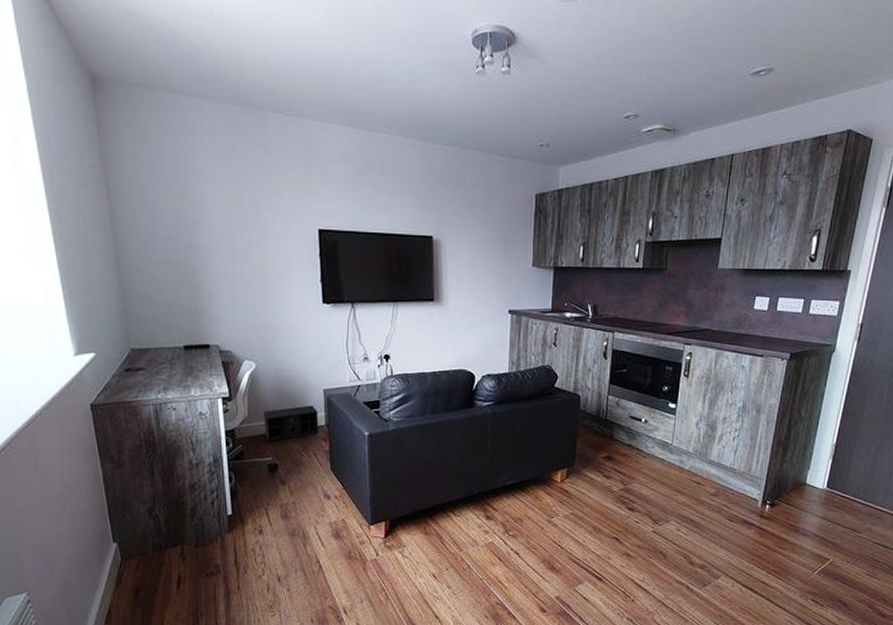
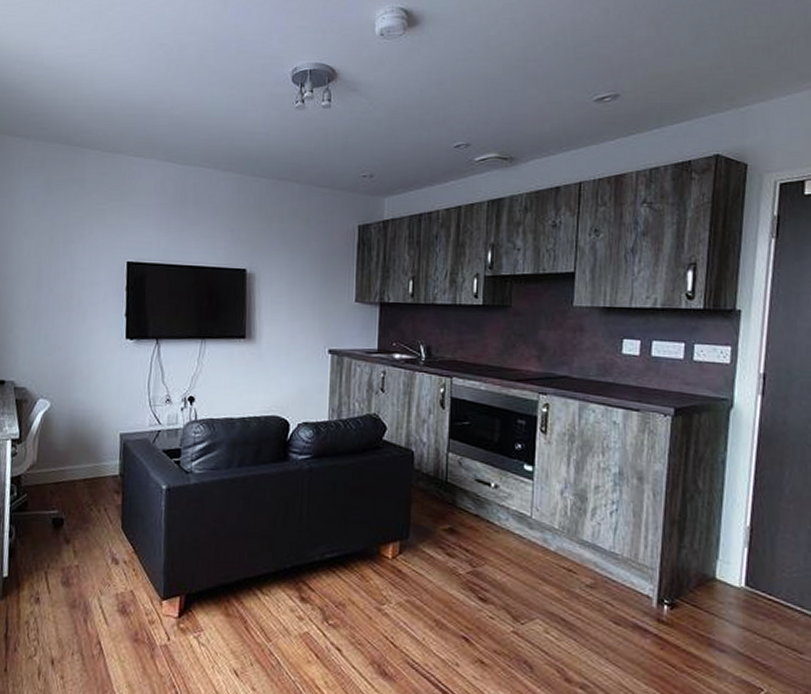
speaker: present [263,405,319,442] -> none [52,451,113,492]

